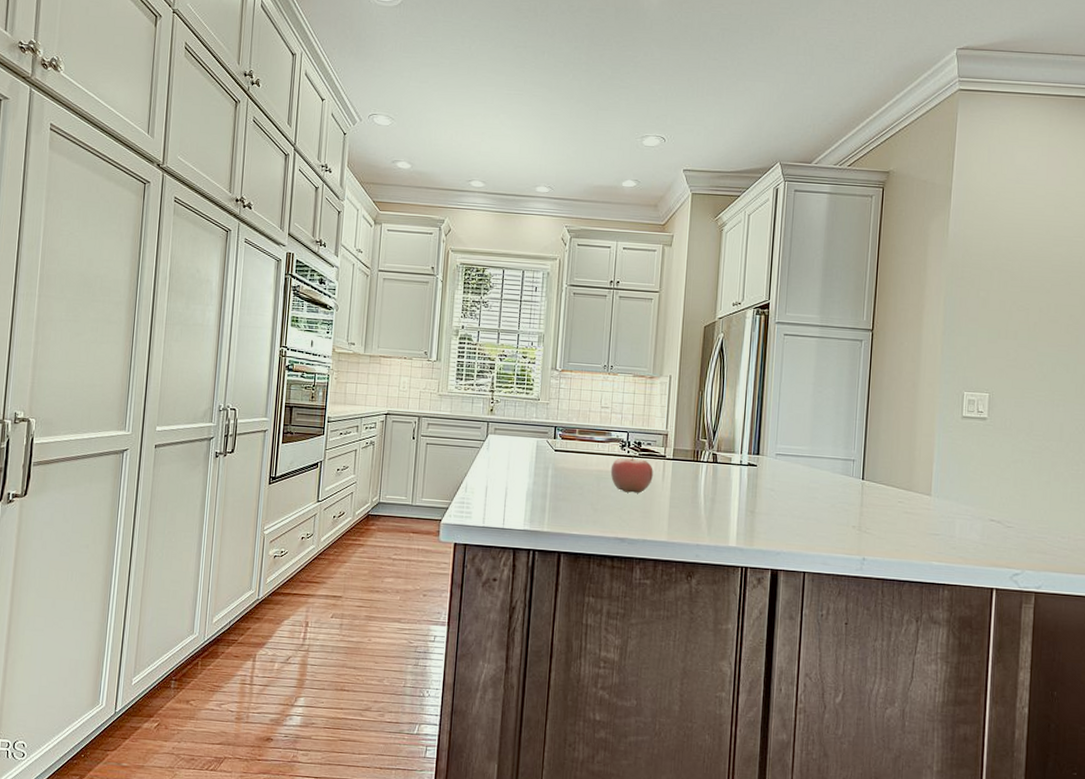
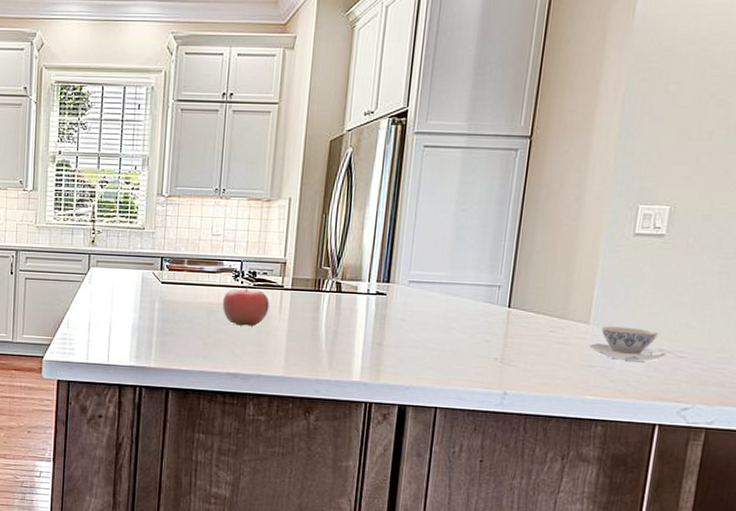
teacup: none [932,498,996,531] -> present [589,326,666,362]

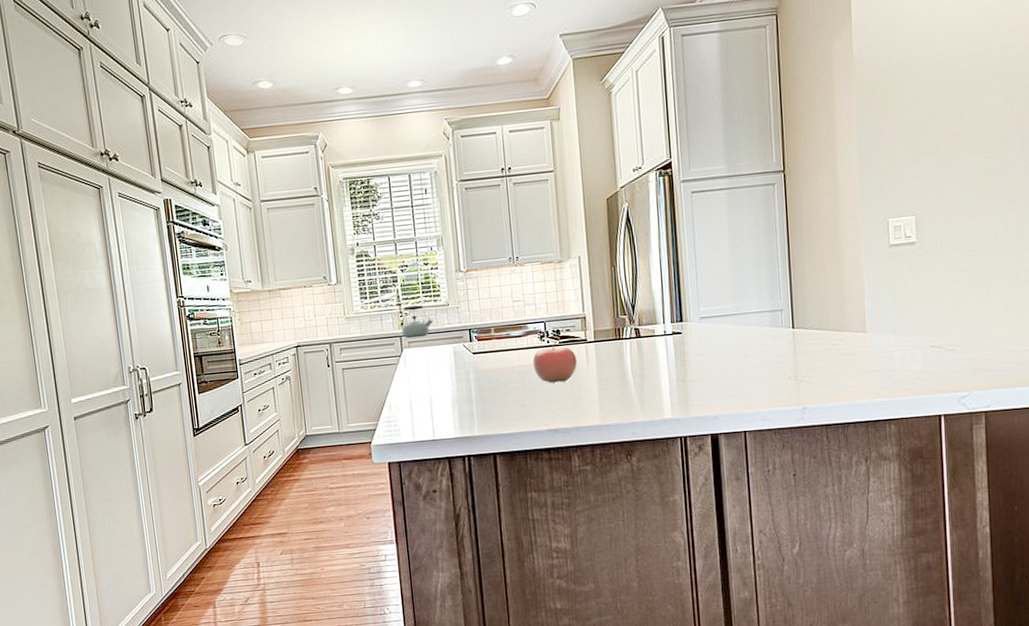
kettle: none [91,224,127,258] -> present [401,305,434,339]
teacup: present [589,326,666,362] -> none [870,330,938,361]

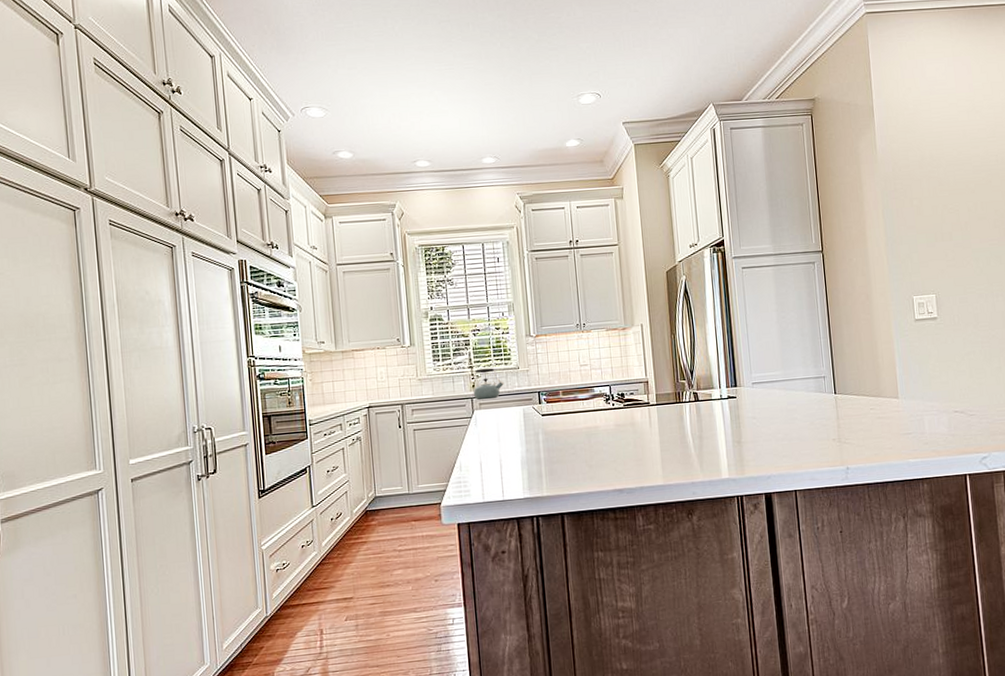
fruit: present [532,341,577,383] -> none [598,404,641,444]

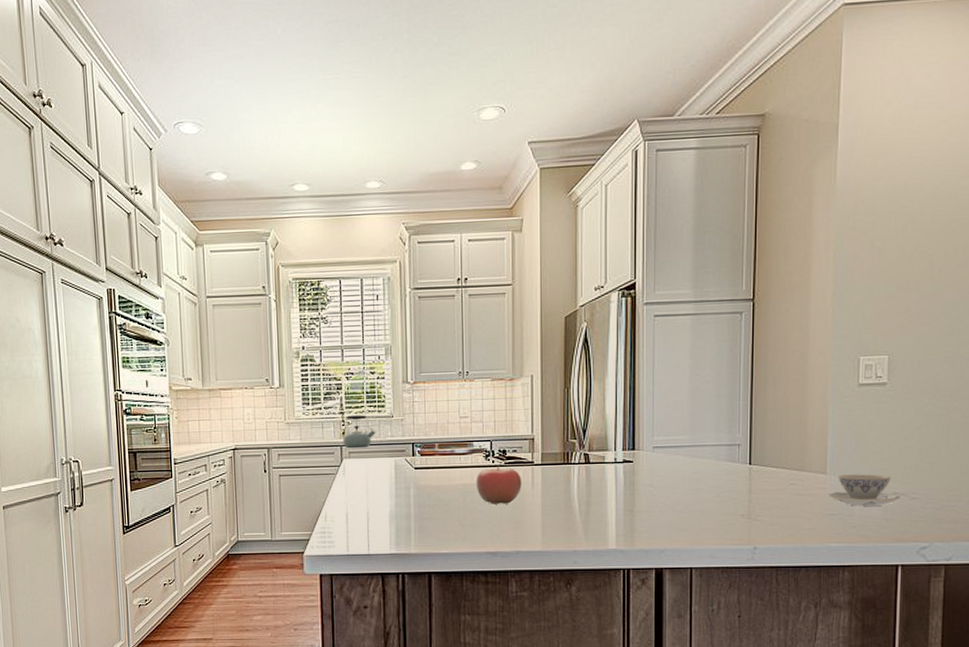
fruit: none [598,404,641,444] -> present [476,462,522,504]
teacup: none [903,396,960,425] -> present [829,474,900,506]

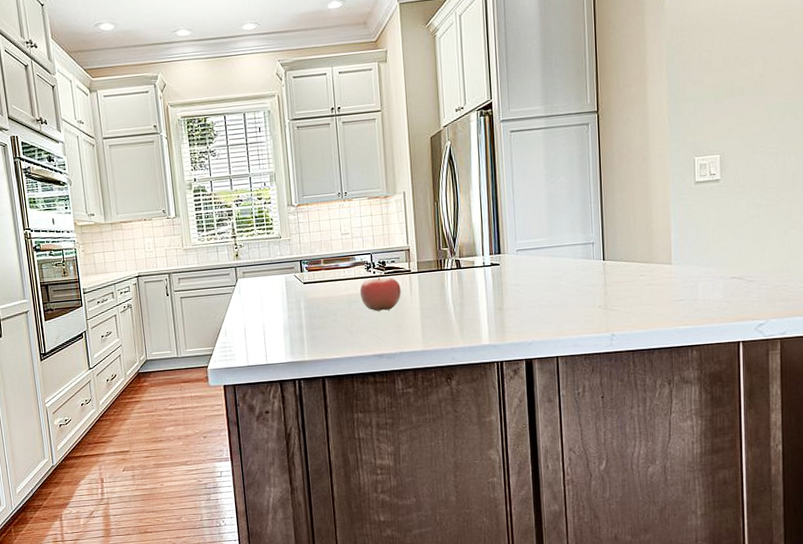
kettle: present [343,415,377,449] -> none [236,237,267,269]
teacup: present [829,474,900,506] -> none [675,262,738,291]

